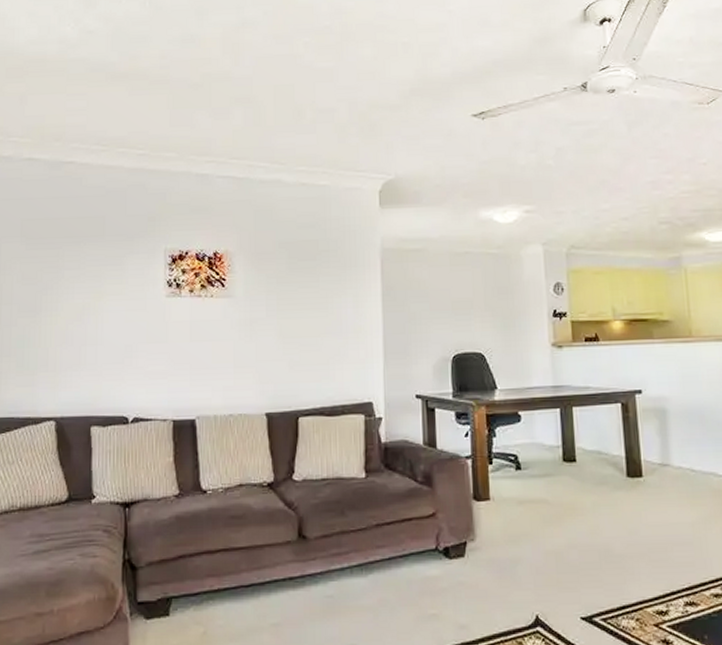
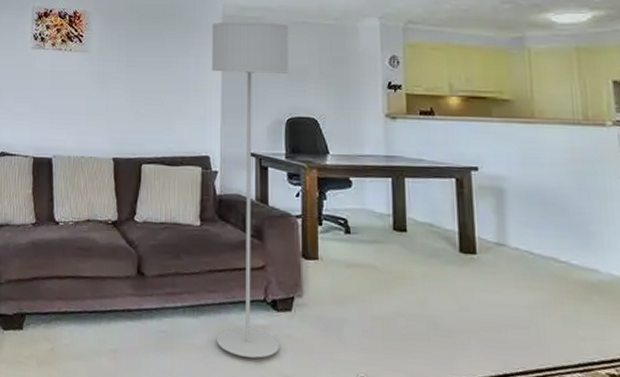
floor lamp: none [370,254,453,612] -> present [211,21,289,359]

